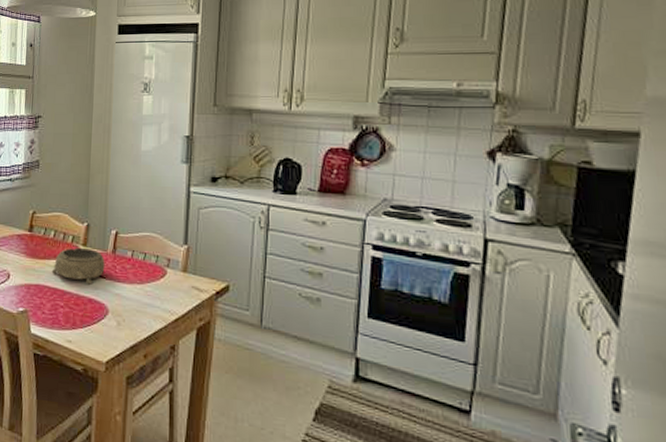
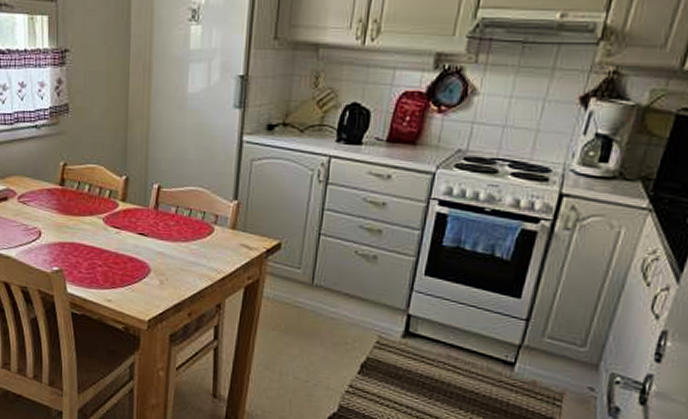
decorative bowl: present [51,247,105,285] -> none [87,203,146,243]

